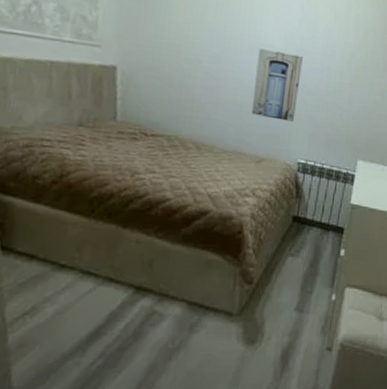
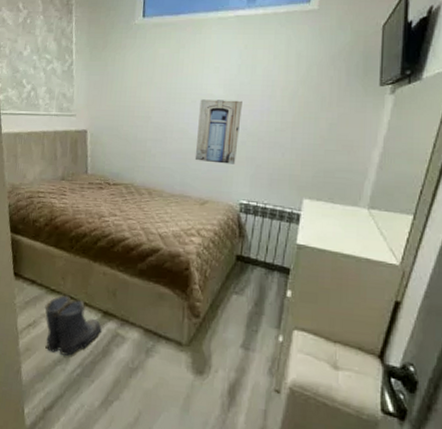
boots: none [50,270,133,346] -> present [44,295,102,356]

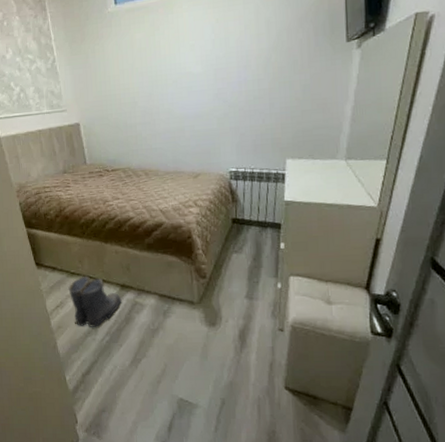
wall art: present [194,99,242,164] -> none [181,74,221,138]

